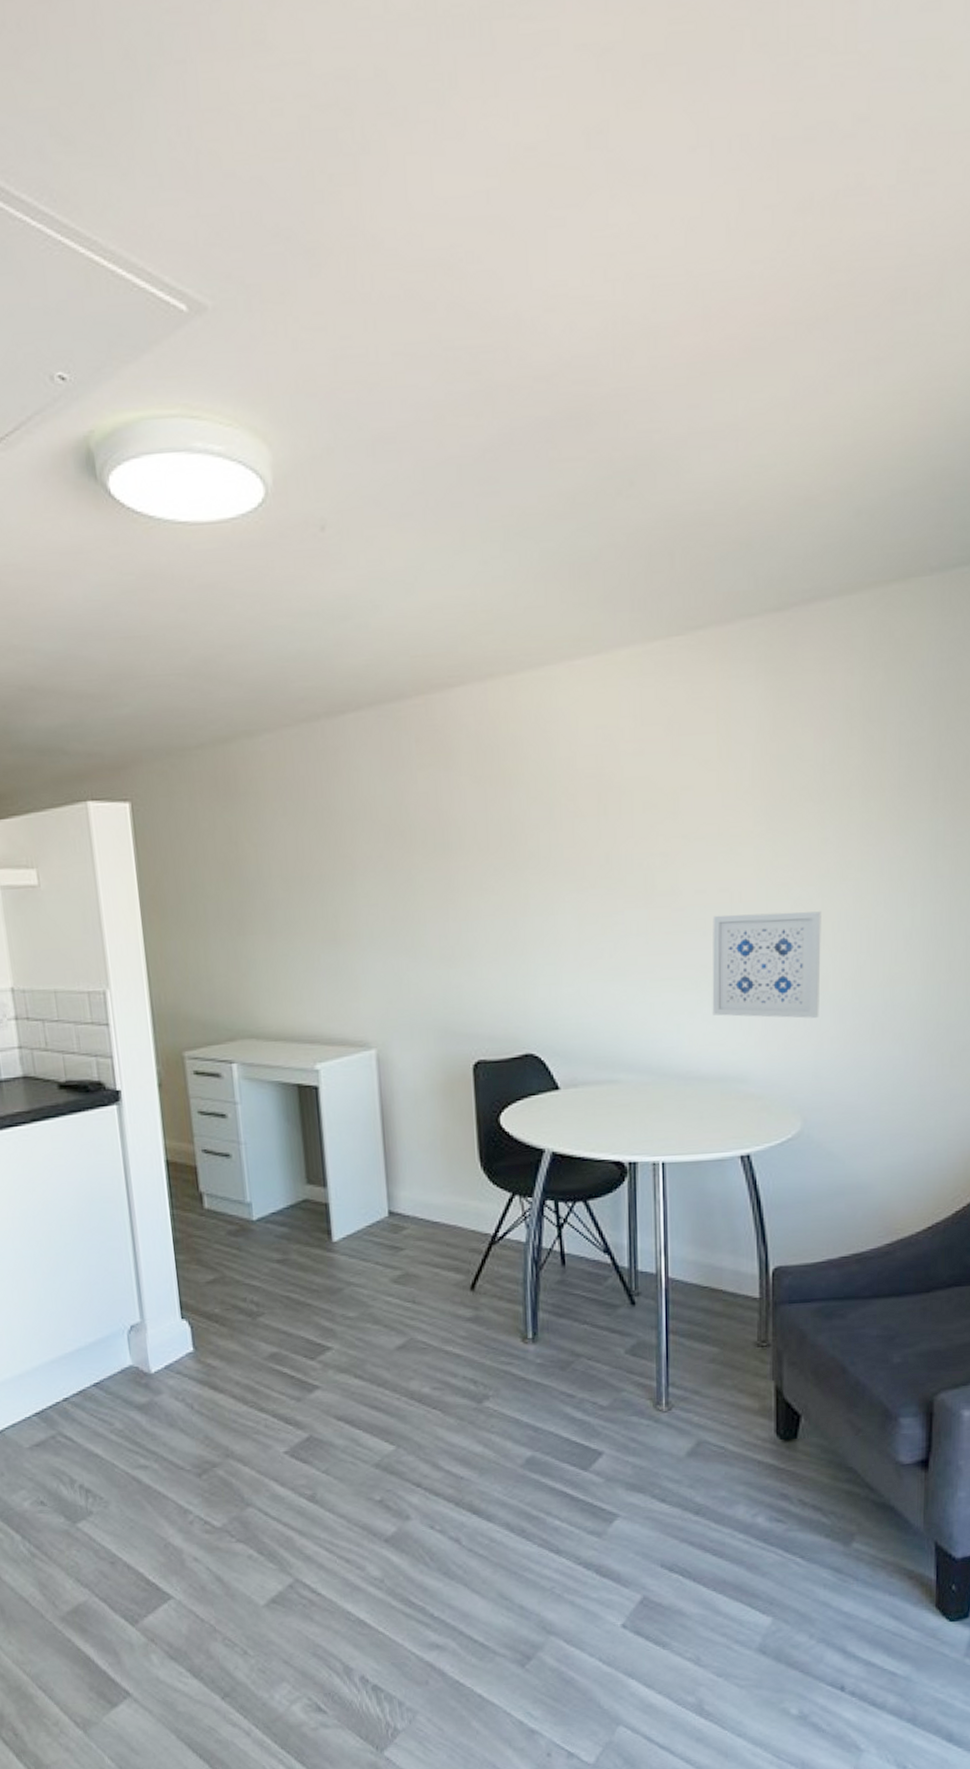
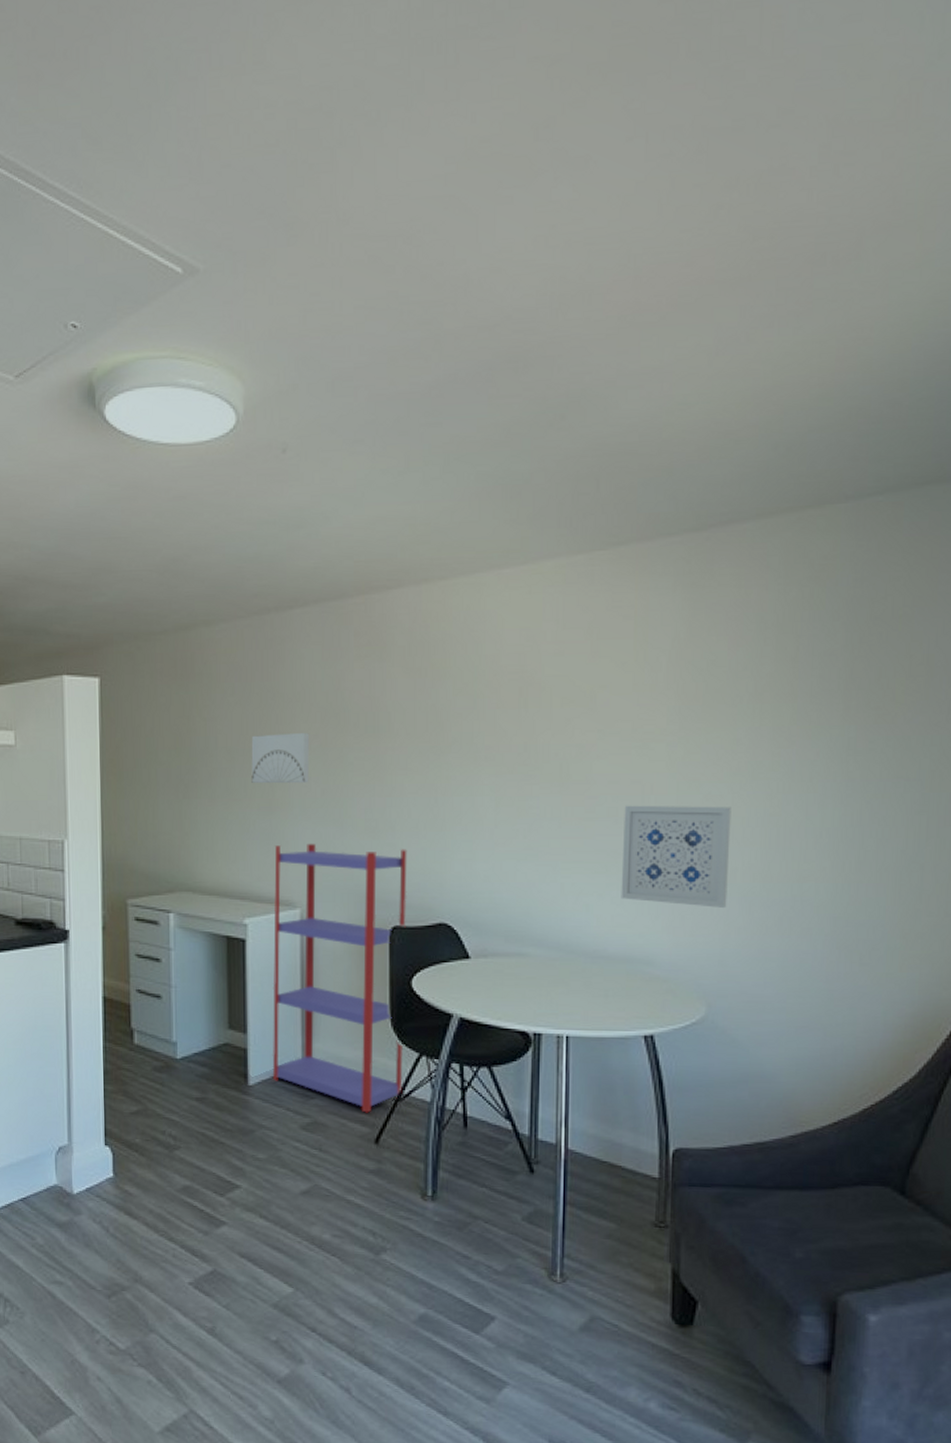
wall art: none [309,855,376,914] -> present [251,733,310,784]
shelving unit: none [344,977,496,1260] -> present [272,844,407,1113]

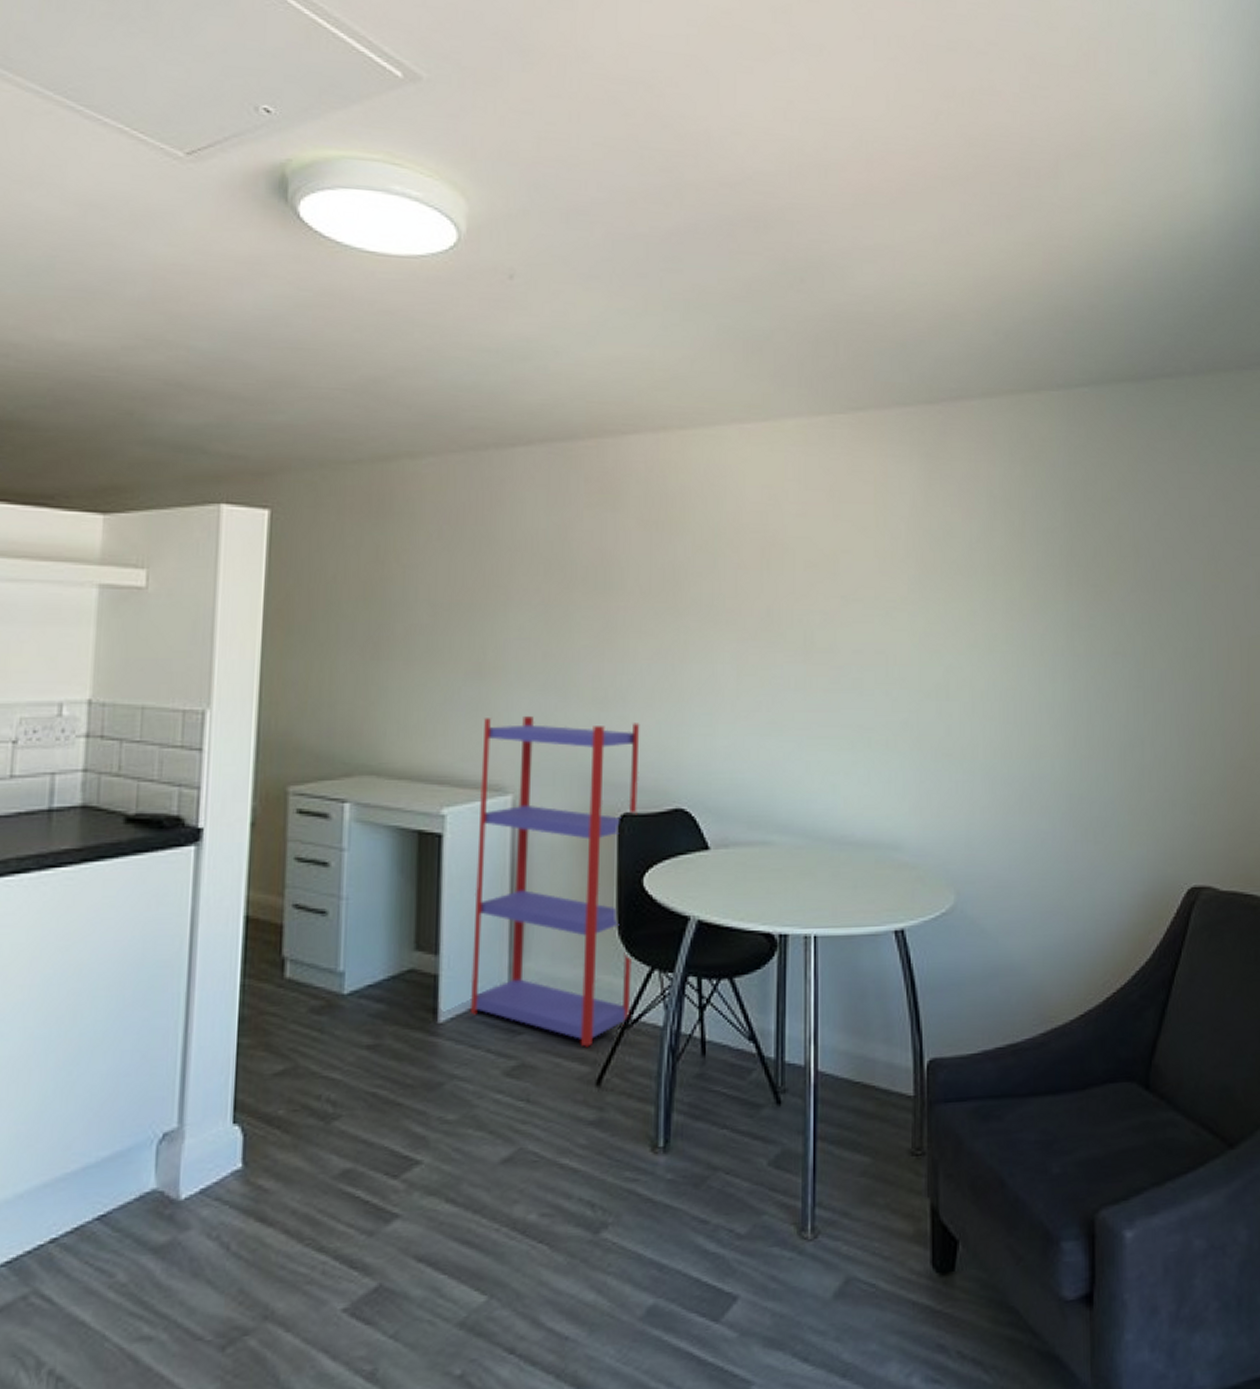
wall art: present [251,733,310,784] -> none [458,586,531,645]
wall art: present [621,805,731,908] -> none [867,676,971,786]

